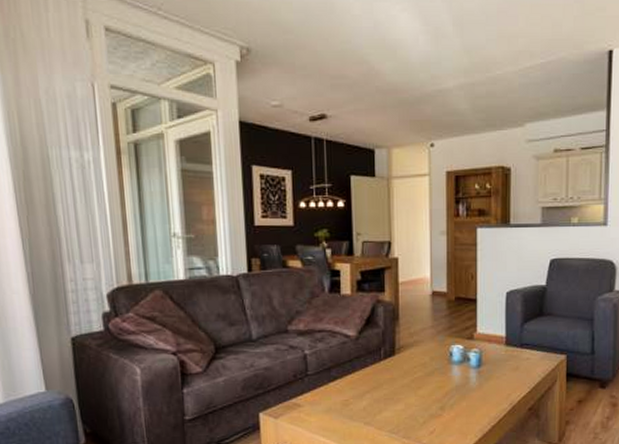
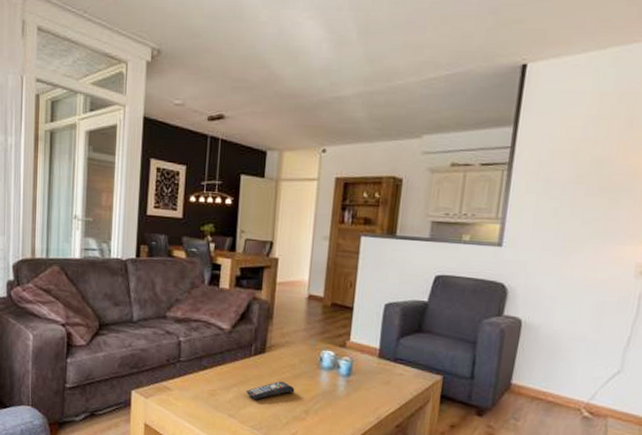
remote control: none [380,381,429,403] -> present [246,381,295,399]

